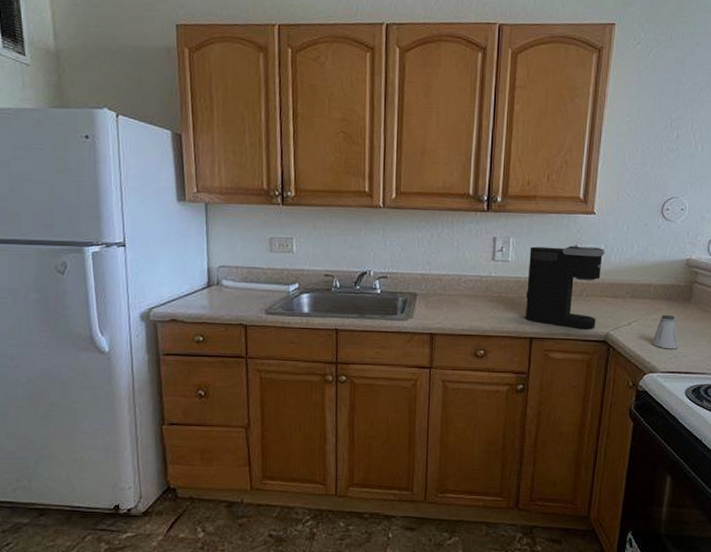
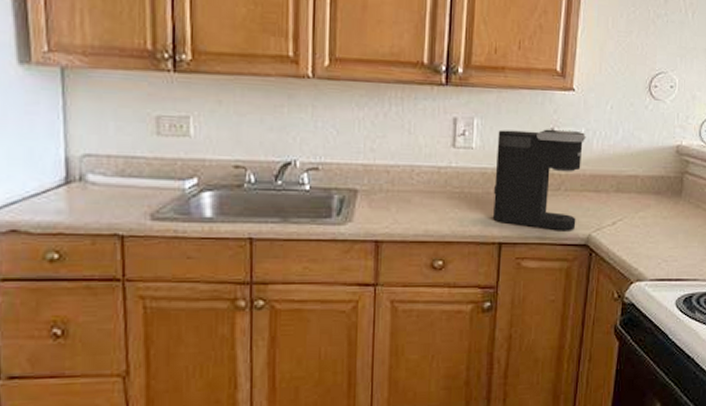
saltshaker: present [652,314,679,349] -> none [639,211,669,253]

